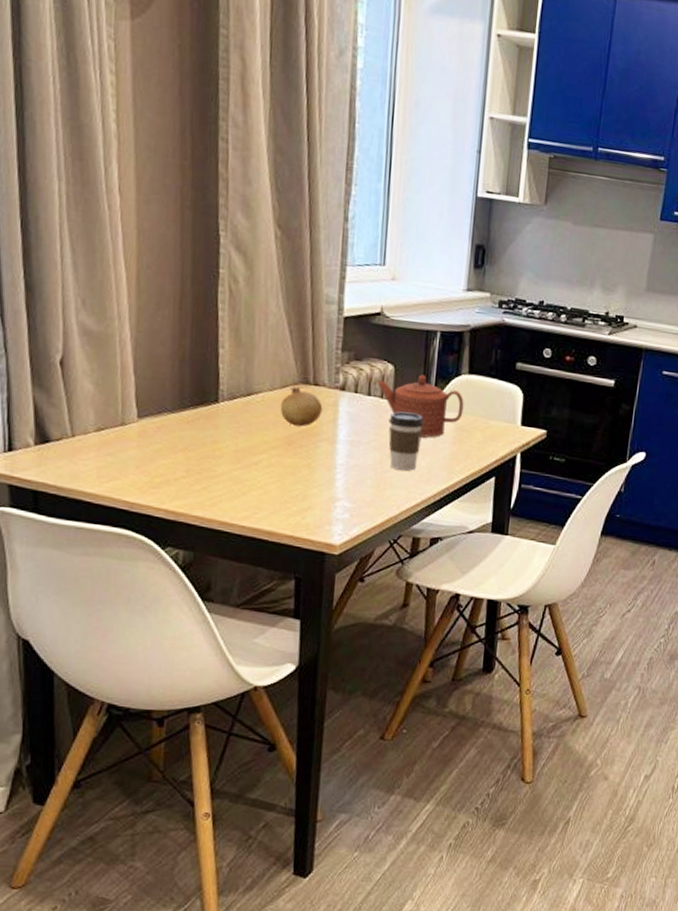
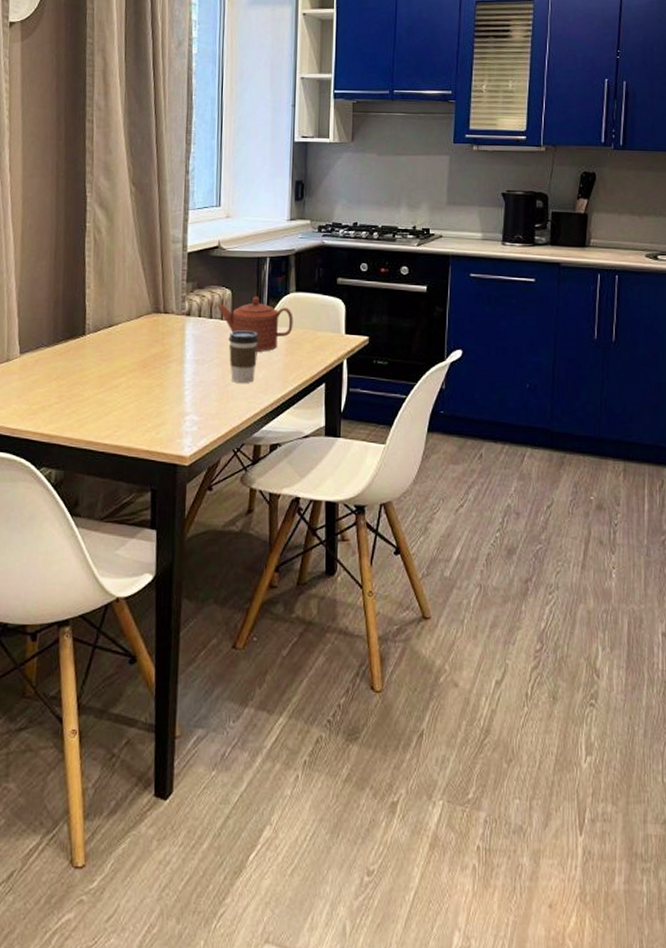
fruit: present [280,386,323,427] -> none [136,316,172,351]

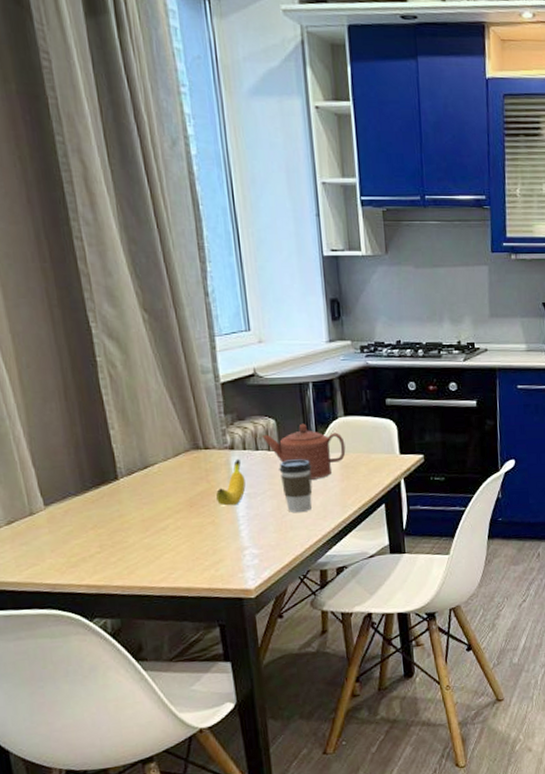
banana: none [168,325,196,370] -> present [216,459,246,506]

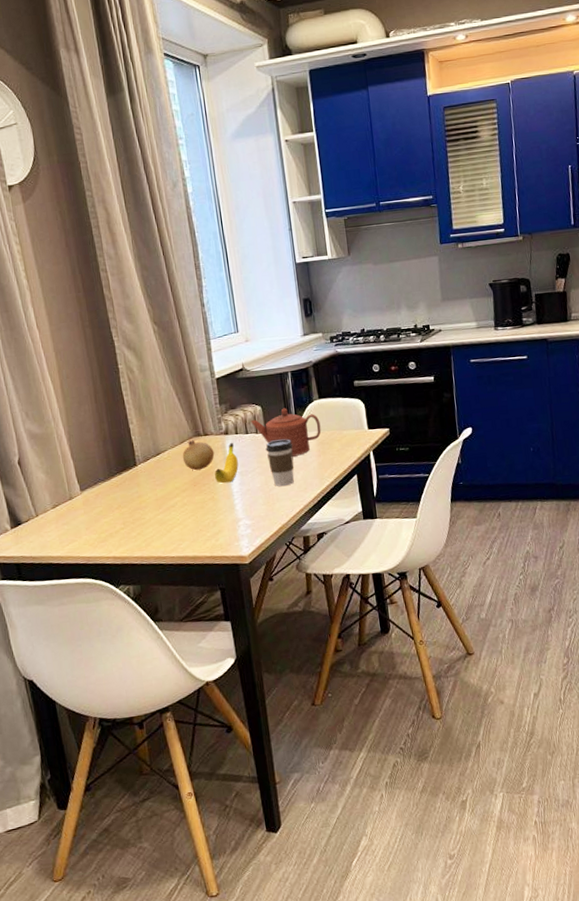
fruit: none [176,453,217,490] -> present [182,440,215,471]

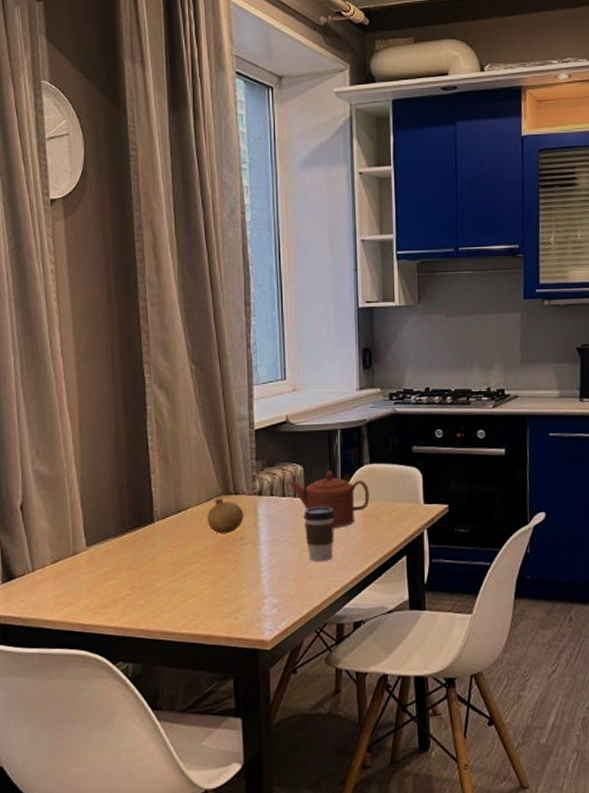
banana: present [215,442,239,484] -> none [242,505,270,552]

